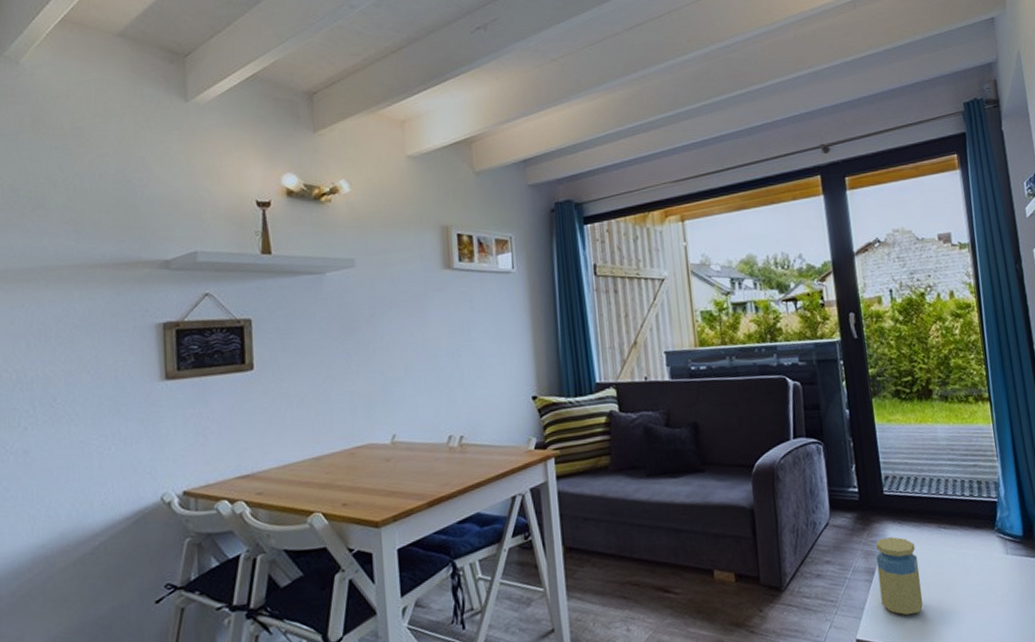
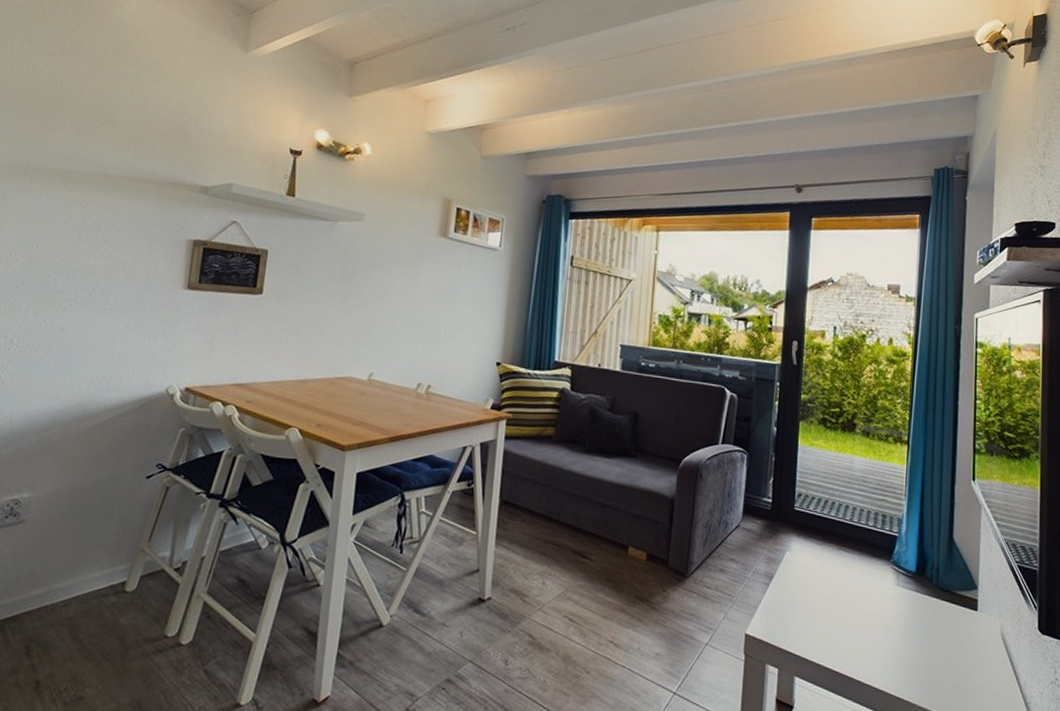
jar: present [876,536,924,616] -> none [774,548,815,622]

